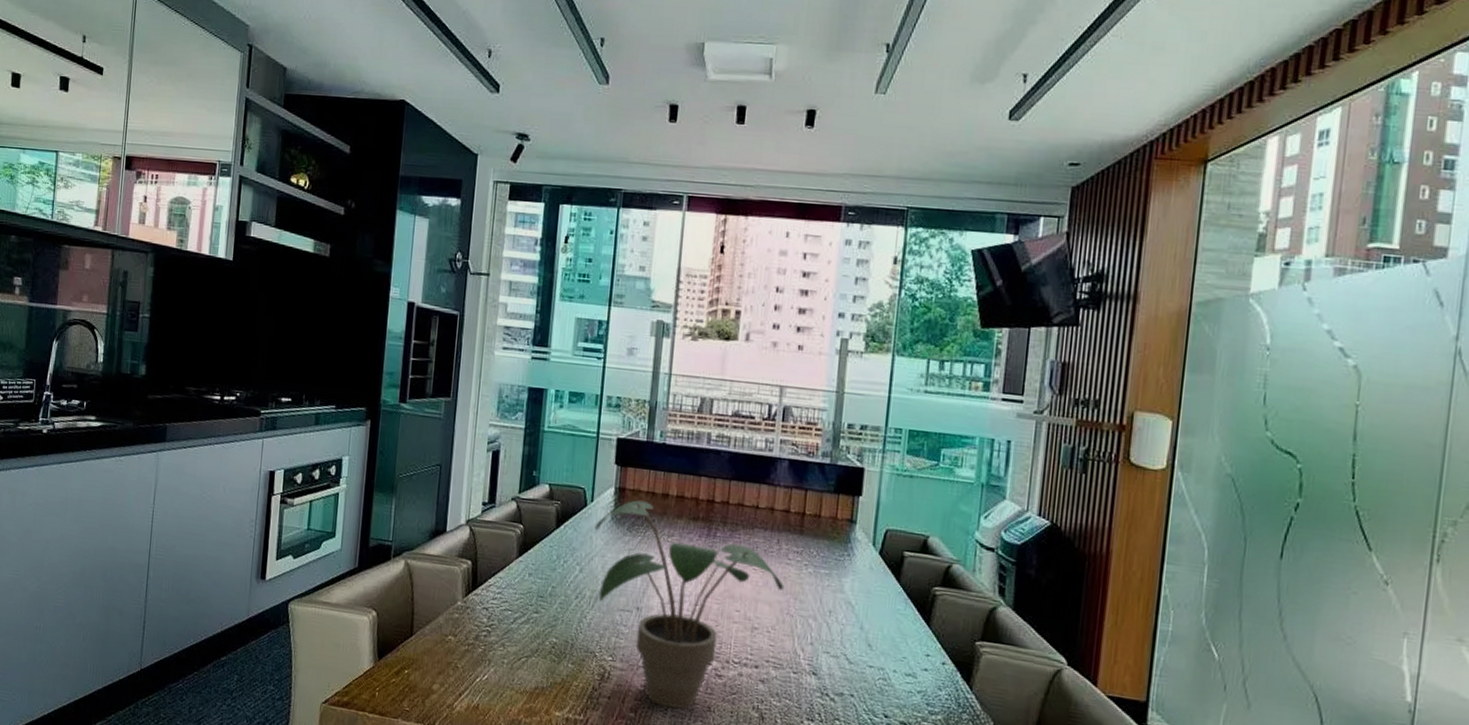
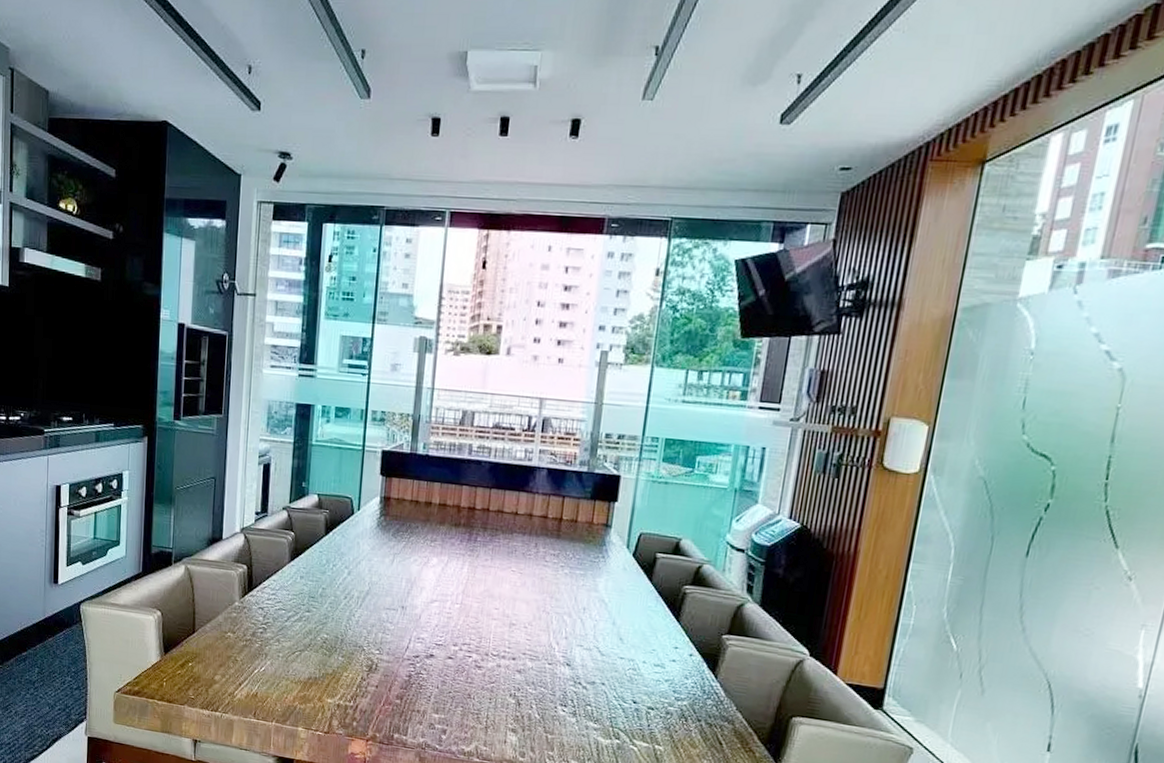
potted plant: present [595,500,784,709] -> none [361,508,541,697]

